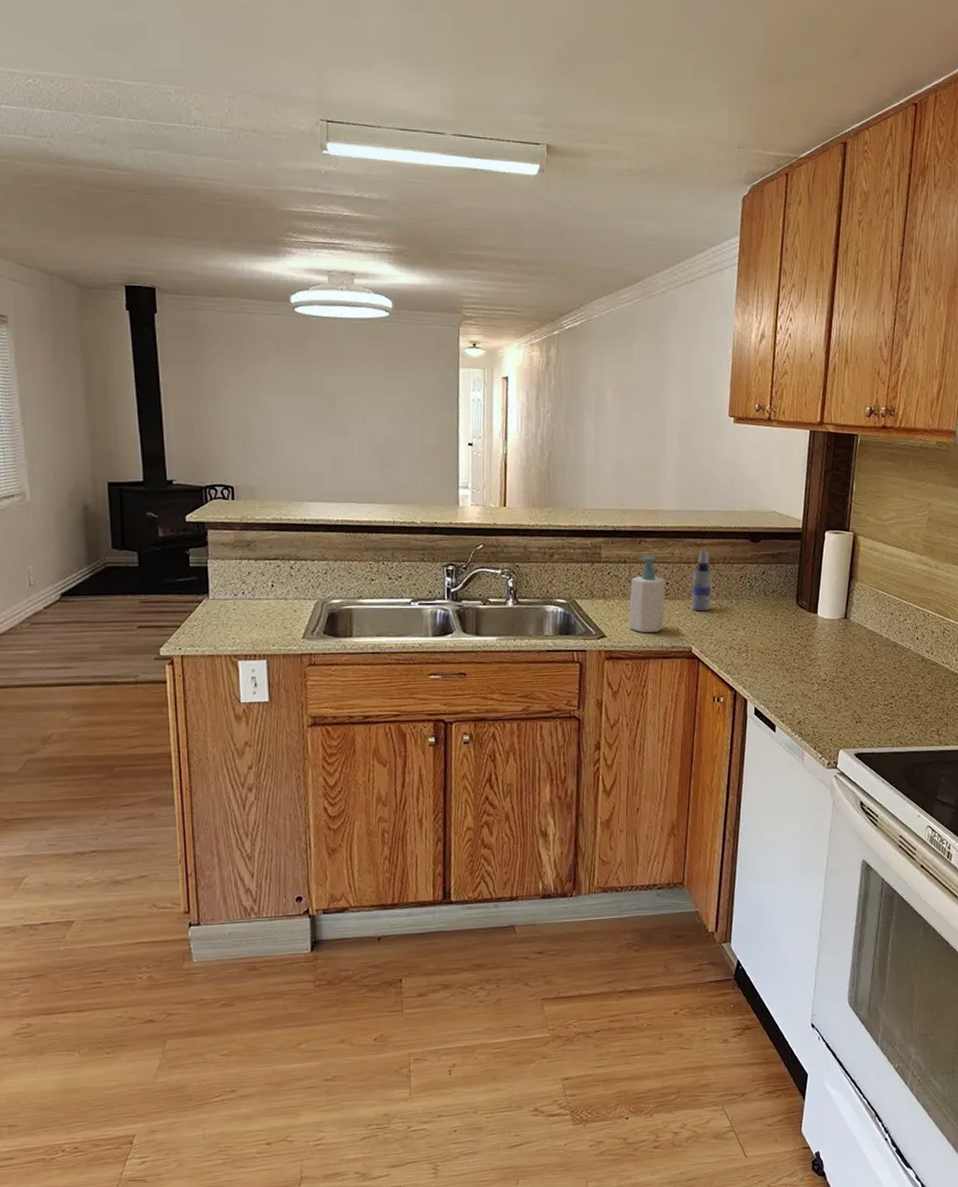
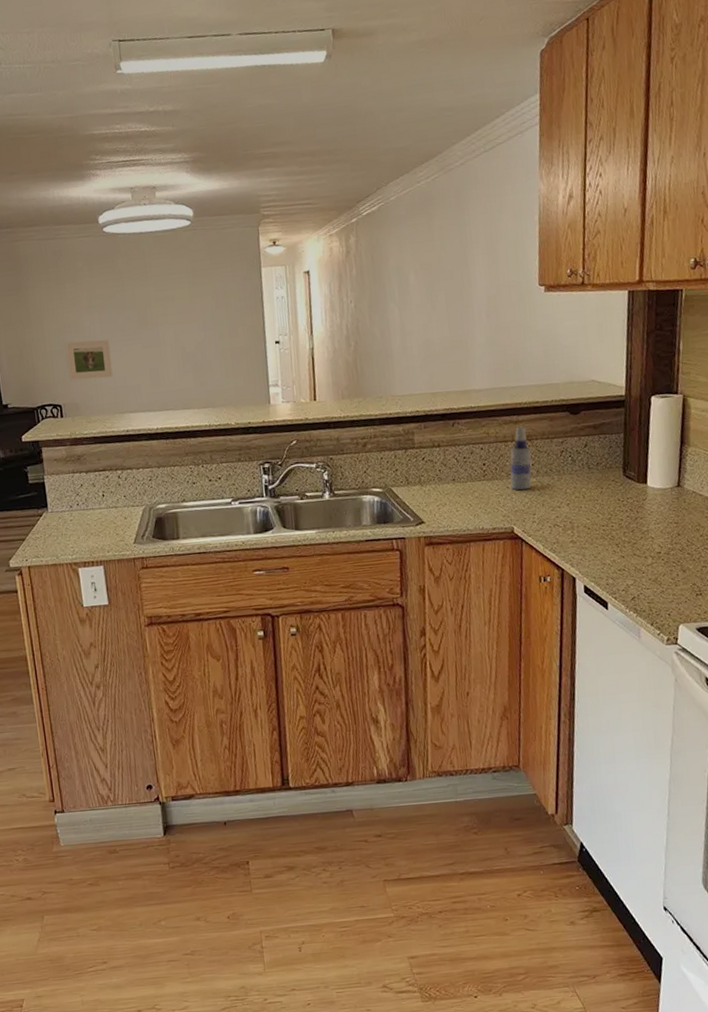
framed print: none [243,421,293,463] -> present [65,339,113,380]
soap bottle: present [629,556,666,633] -> none [446,437,483,516]

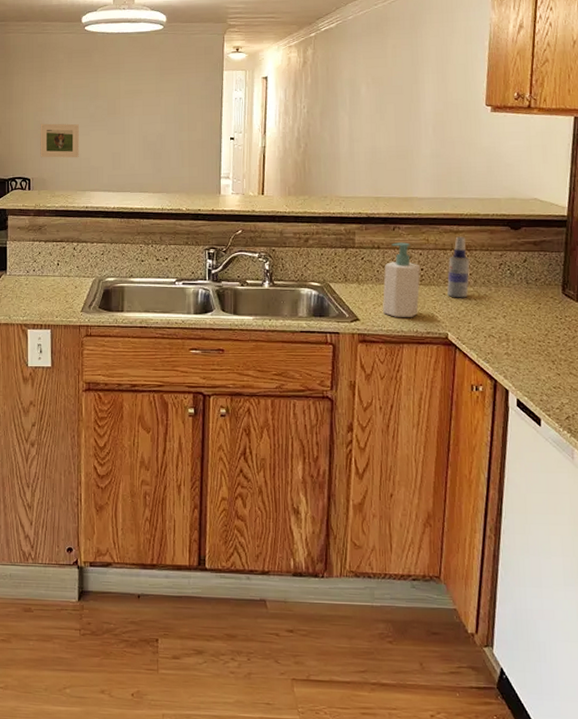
soap bottle: none [446,437,483,516] -> present [383,242,420,317]

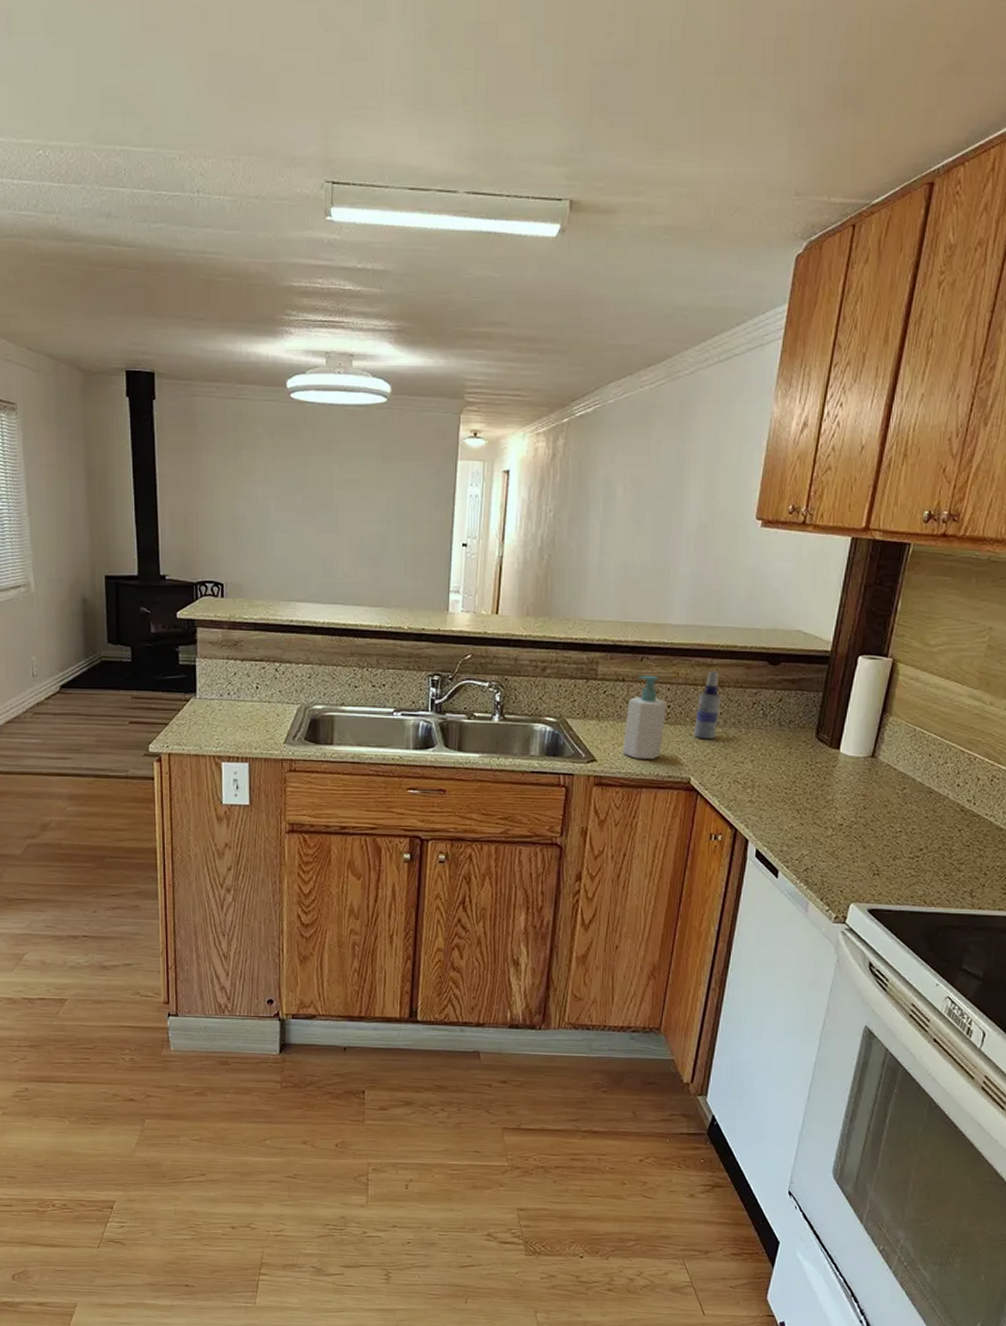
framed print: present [40,123,79,158] -> none [235,515,282,561]

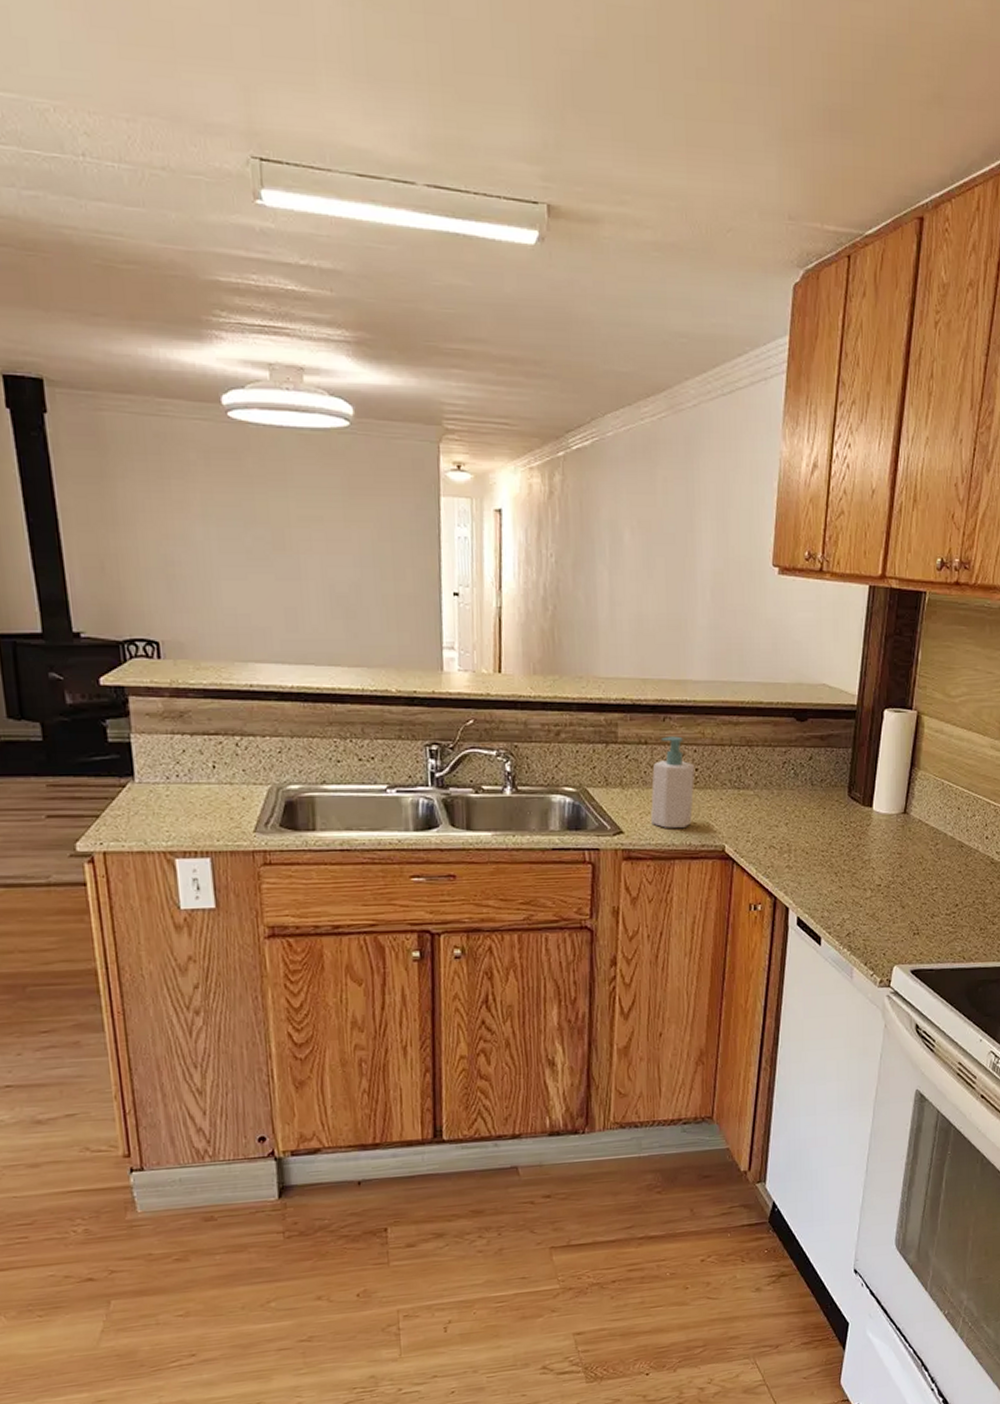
spray bottle: present [694,670,722,740] -> none [725,729,751,804]

